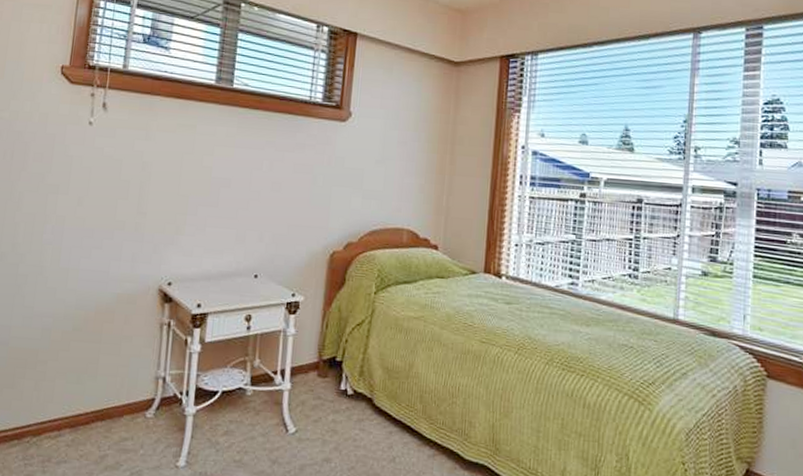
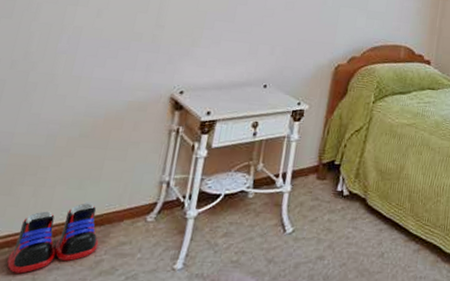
shoes: none [18,397,102,466] -> present [7,203,99,274]

